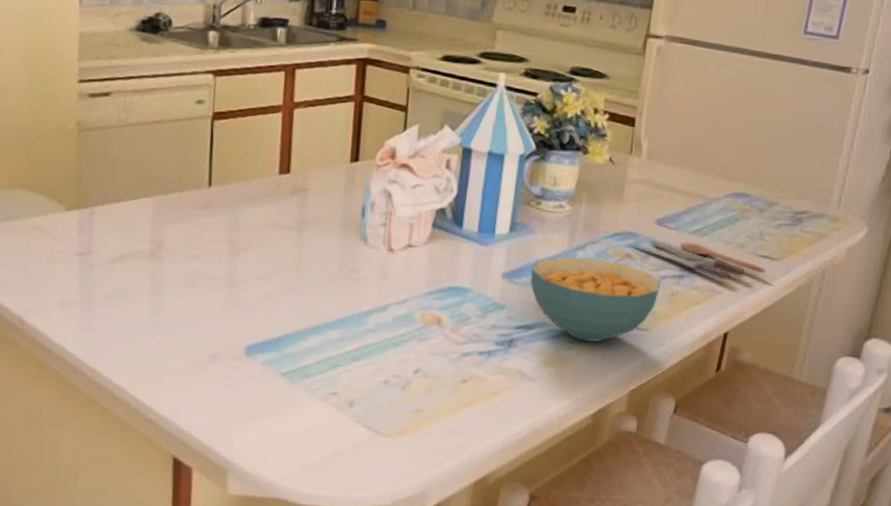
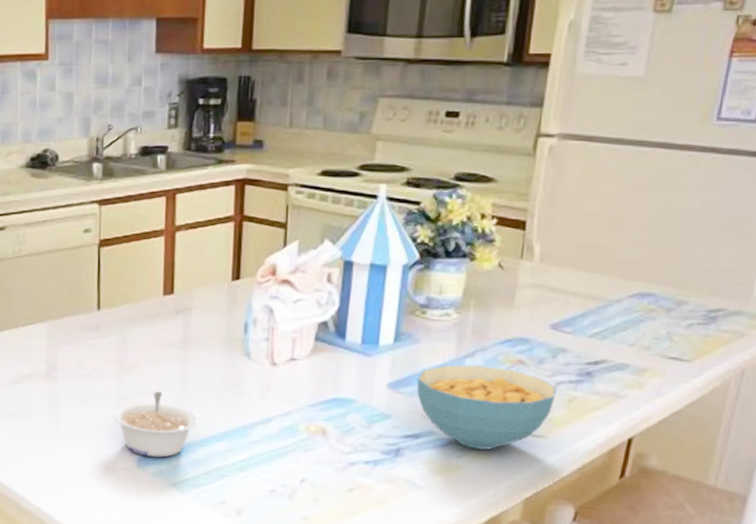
legume: none [222,274,310,345] -> present [114,390,197,457]
spoon: present [629,240,765,280] -> none [521,345,674,384]

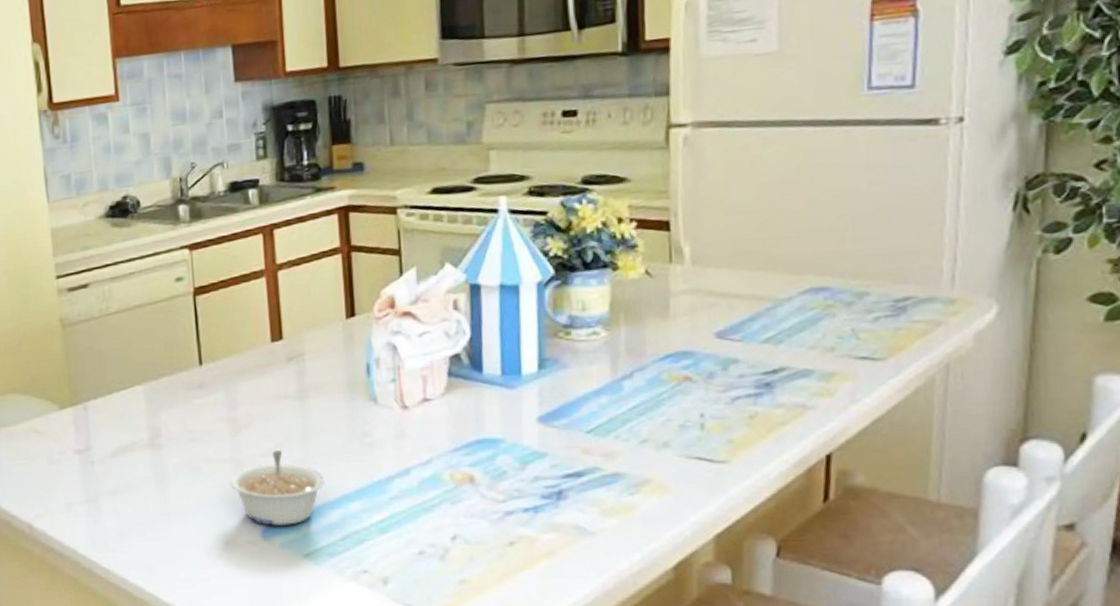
cereal bowl: present [416,365,557,450] -> none [570,387,734,483]

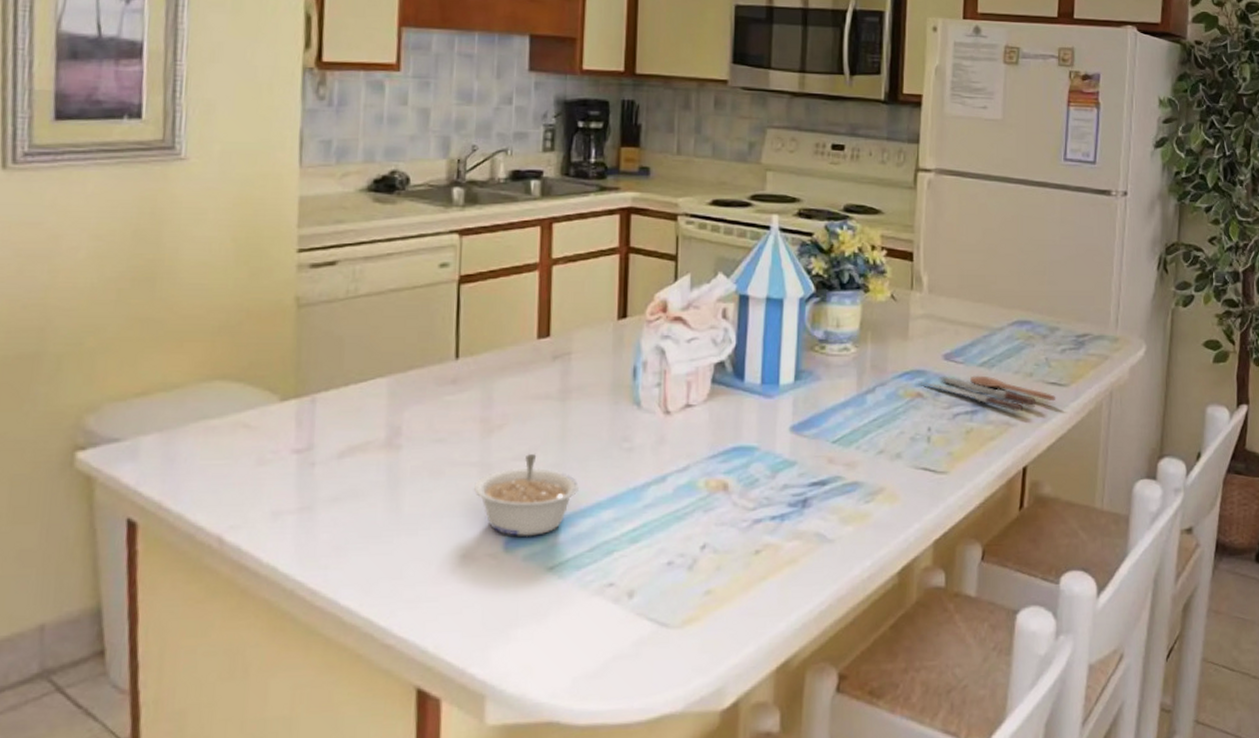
spoon: none [685,353,867,392] -> present [918,375,1055,411]

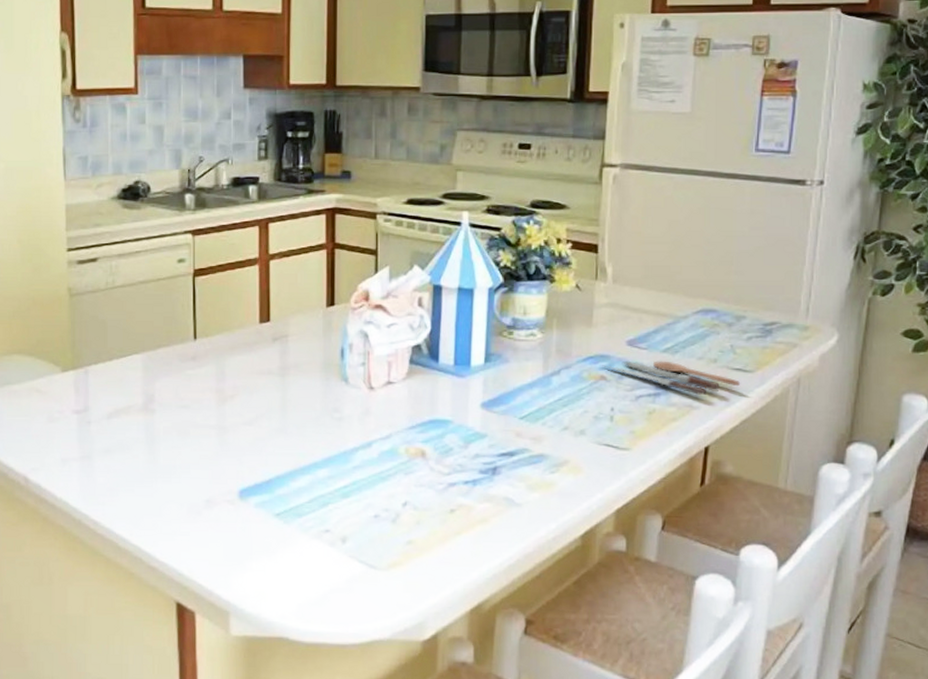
legume: present [474,453,579,536] -> none [214,419,298,487]

